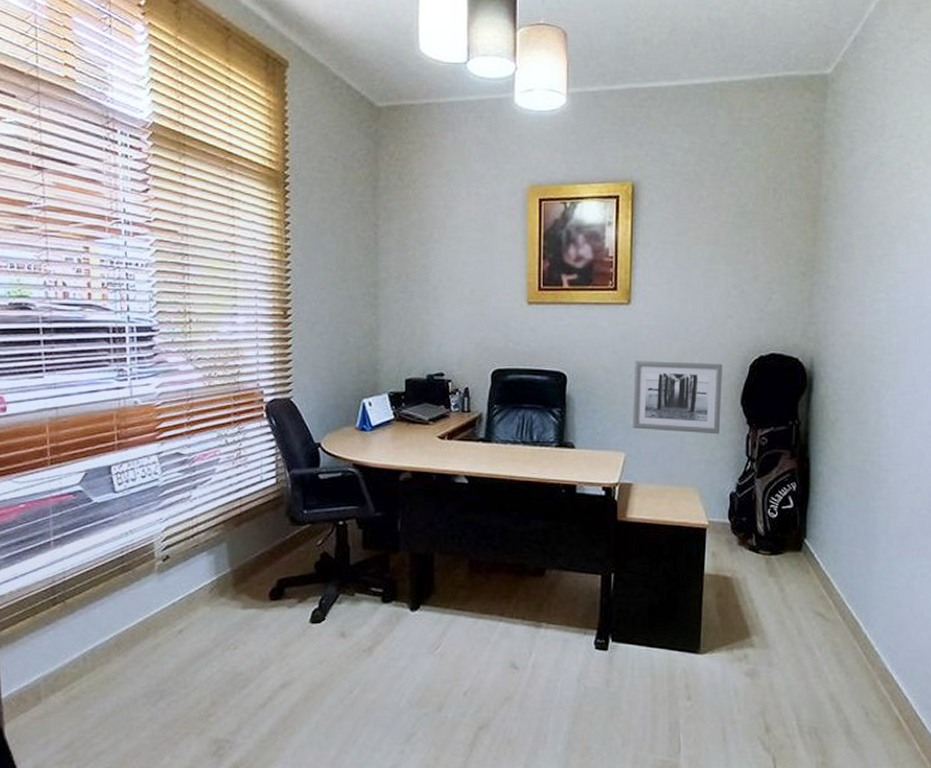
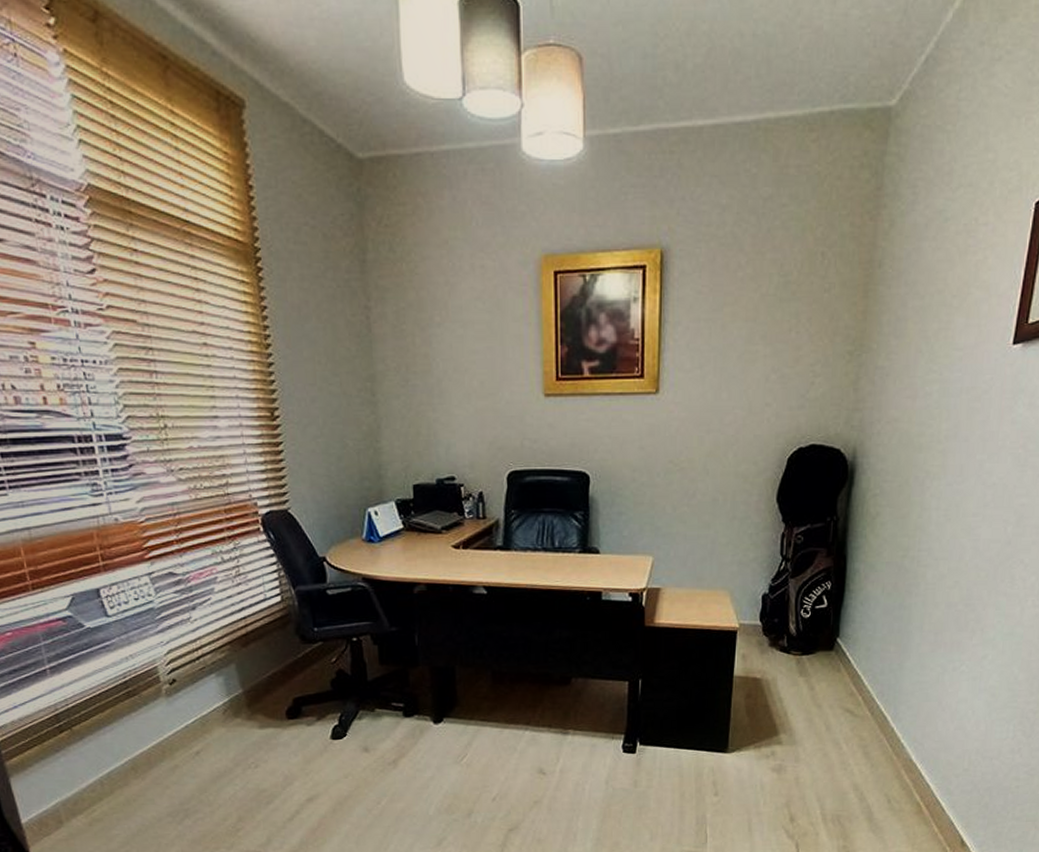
wall art: present [633,361,722,435] -> none [661,456,758,534]

